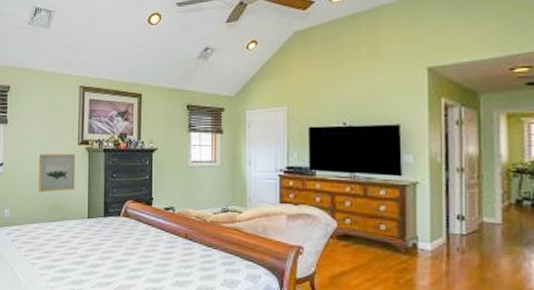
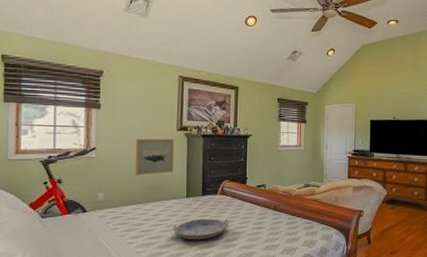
serving tray: none [73,243,133,267] -> present [172,218,229,241]

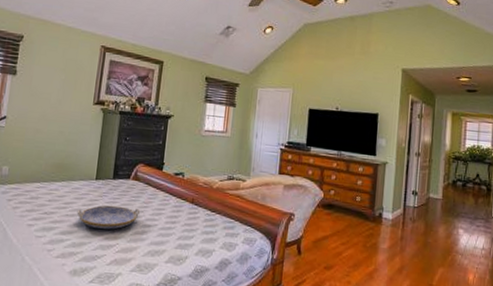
wall art: present [134,138,174,176] -> none [43,110,89,151]

